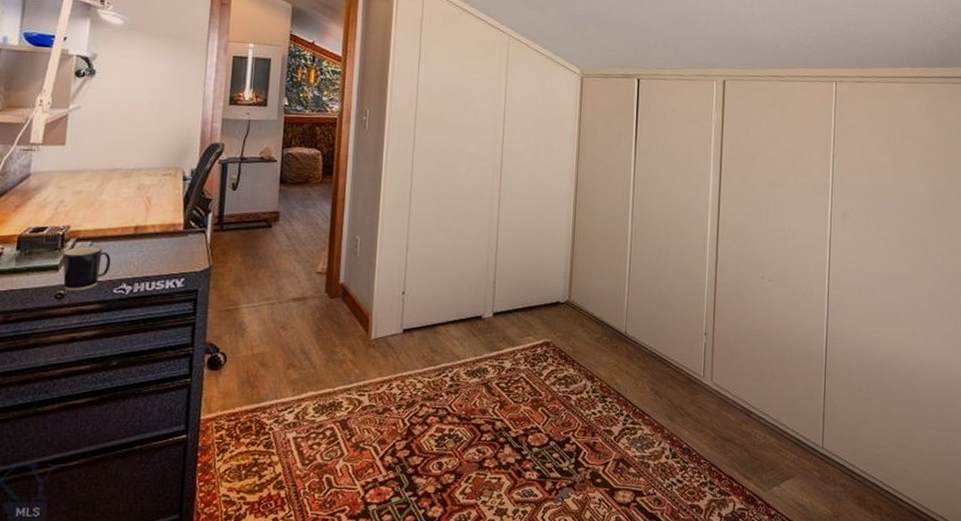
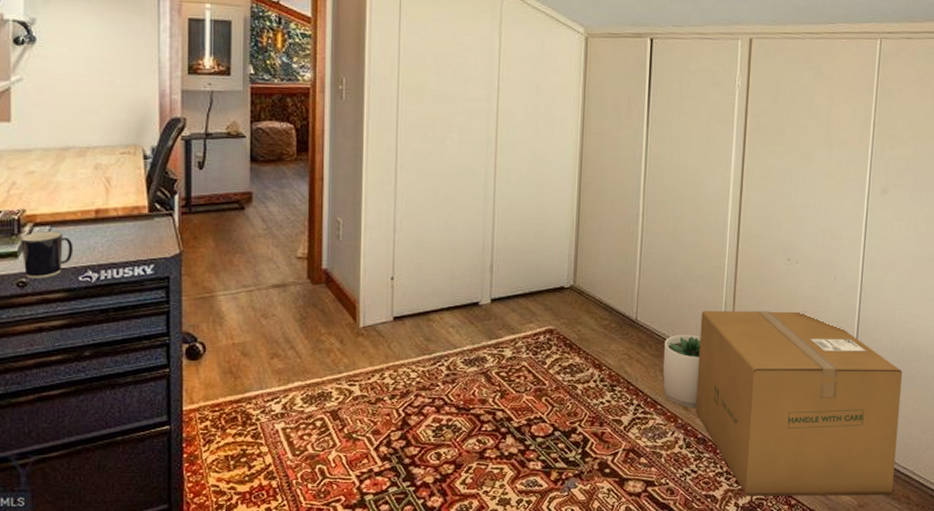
planter: none [650,348,685,418] -> present [662,335,701,408]
box: none [680,325,869,507] -> present [695,310,903,496]

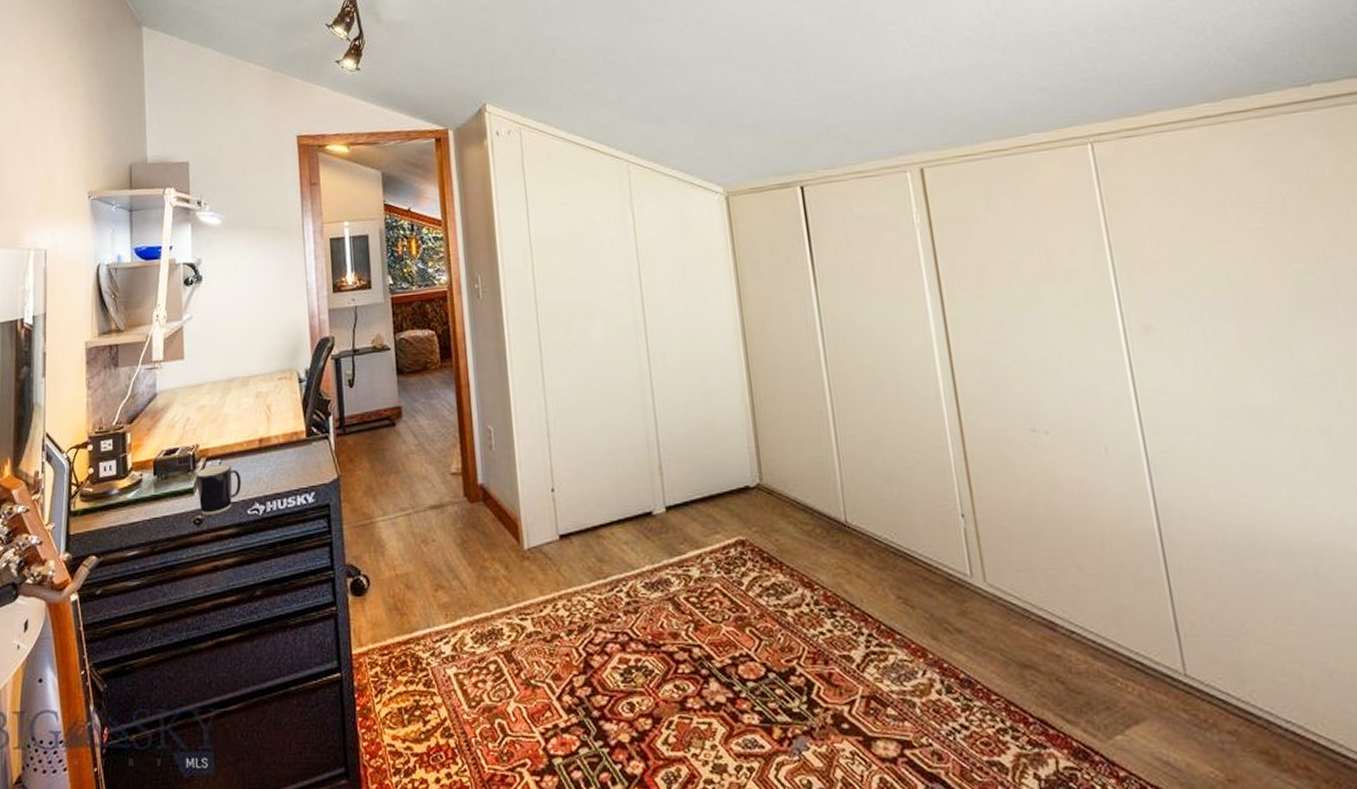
planter: present [662,335,701,408] -> none [887,538,950,637]
box: present [695,310,903,496] -> none [929,498,1279,764]

